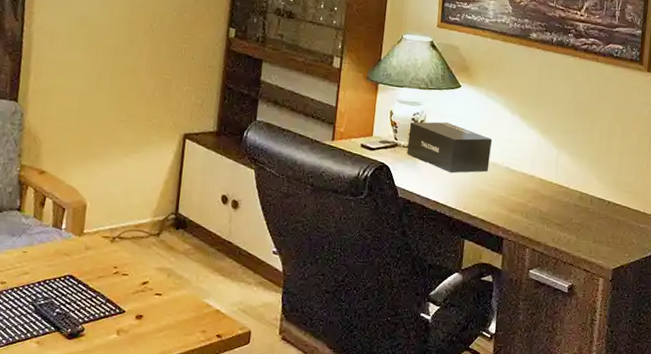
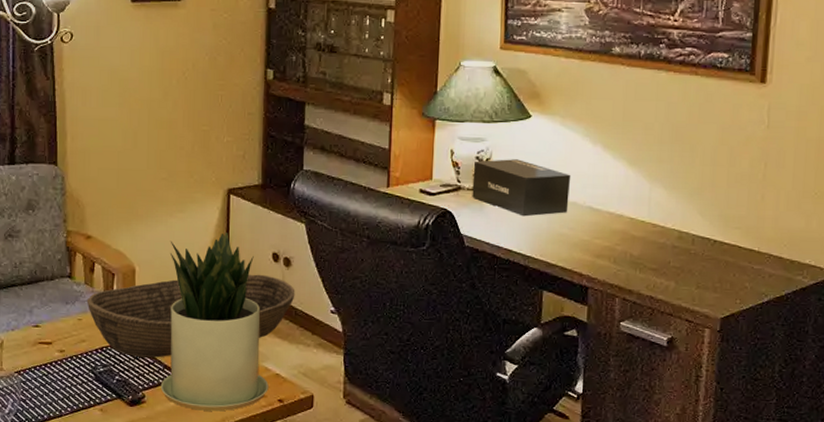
basket: none [33,214,241,293] -> present [86,274,295,359]
planter: none [100,174,209,346] -> present [160,233,269,412]

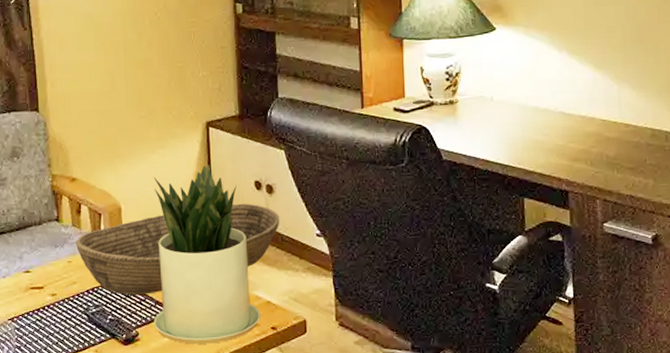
box: present [472,159,571,217] -> none [444,71,541,127]

